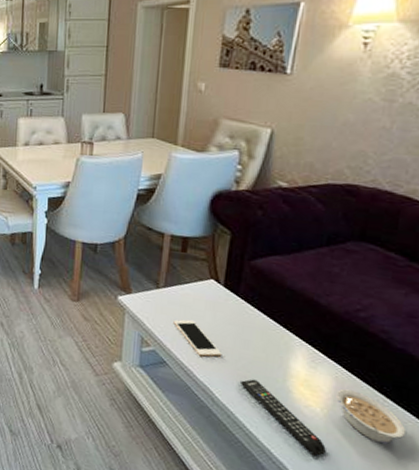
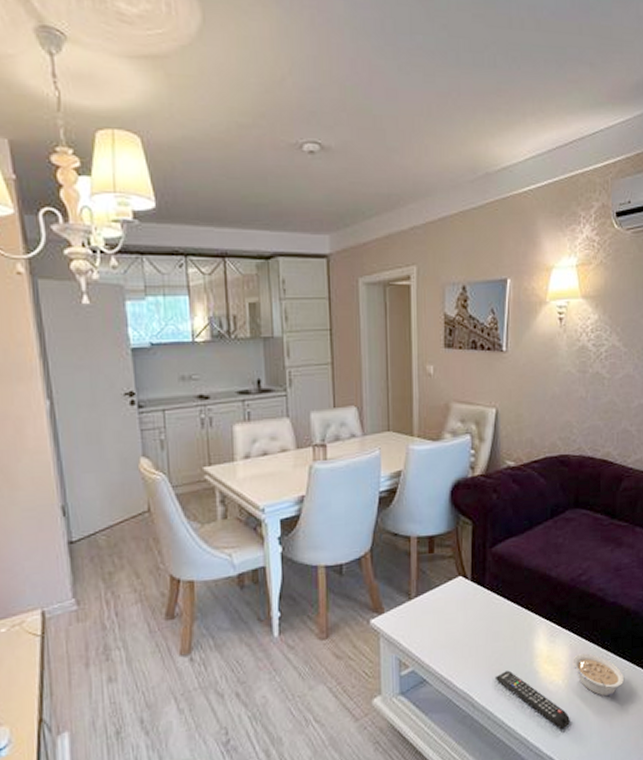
cell phone: present [173,319,223,357] -> none [429,626,477,662]

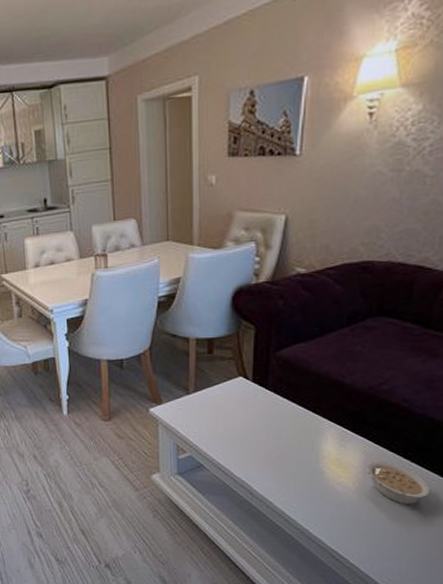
remote control: present [494,670,570,730] -> none [275,467,360,529]

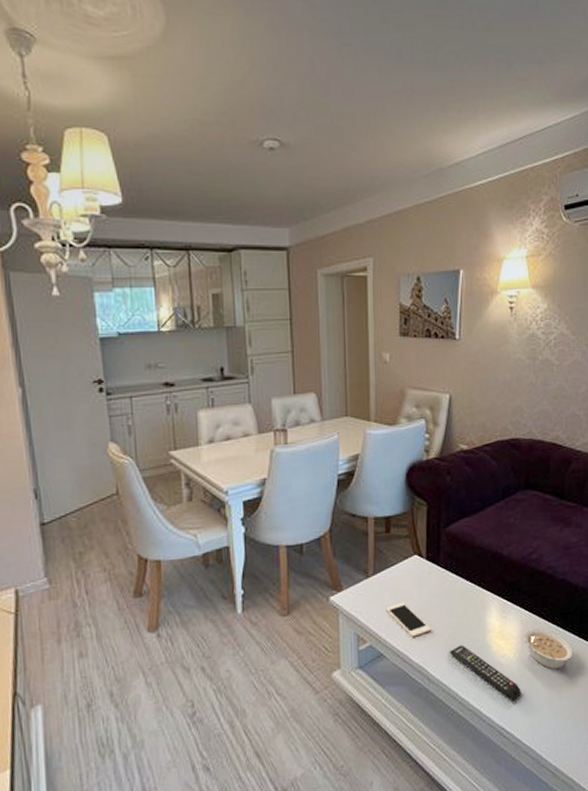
cell phone: none [207,421,257,453] -> present [386,603,432,637]
remote control: none [275,467,360,529] -> present [449,645,521,702]

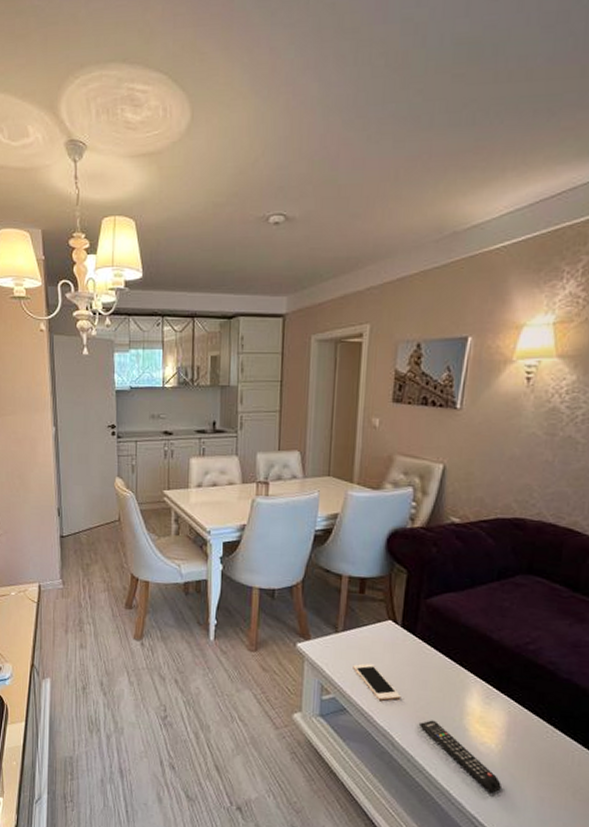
legume: present [523,628,572,670] -> none [509,723,573,775]

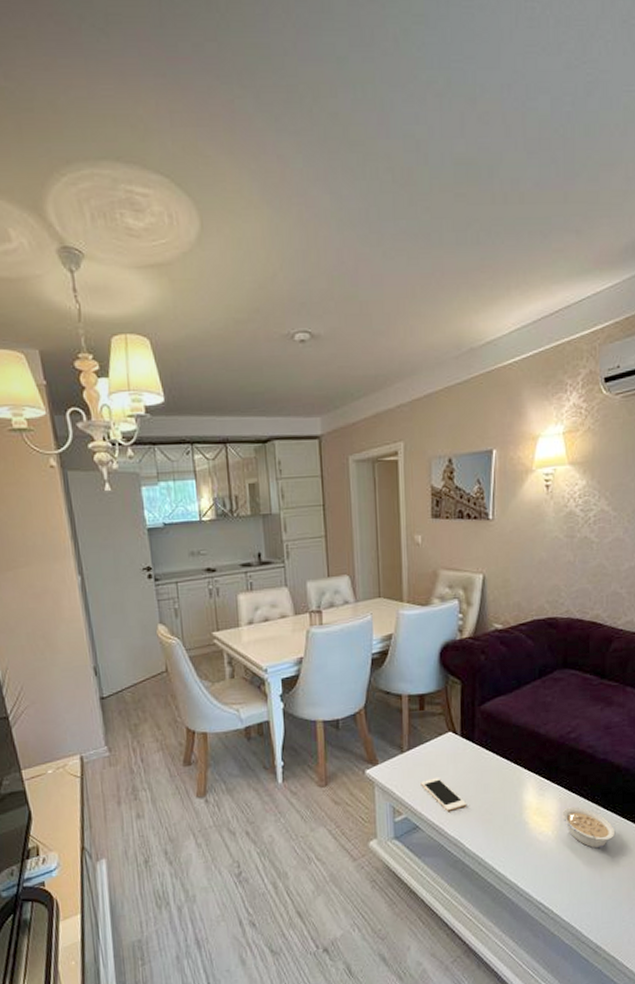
remote control: present [418,720,501,794] -> none [484,820,560,878]
legume: none [509,723,573,775] -> present [562,806,614,849]

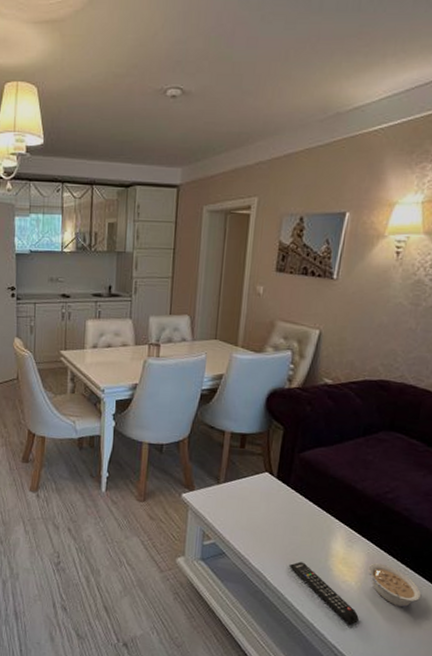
cell phone: present [420,778,467,811] -> none [232,512,275,545]
remote control: none [484,820,560,878] -> present [288,561,359,626]

